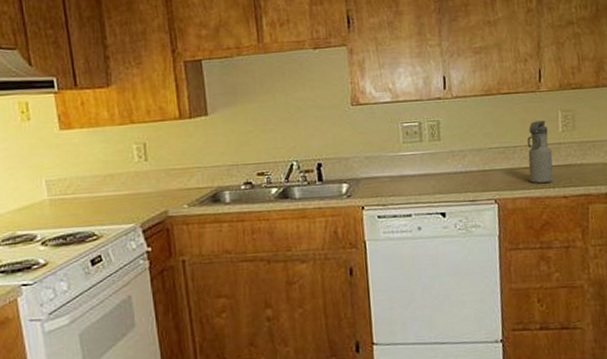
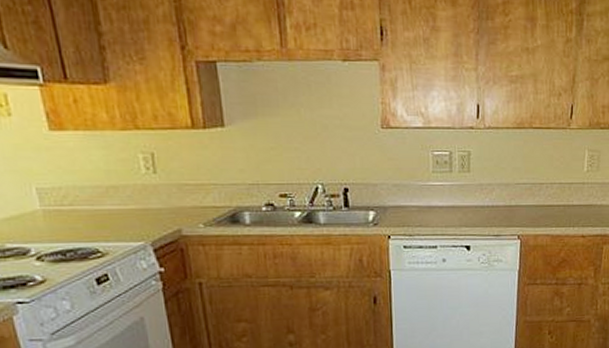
water bottle: present [527,120,553,184] -> none [552,159,576,222]

